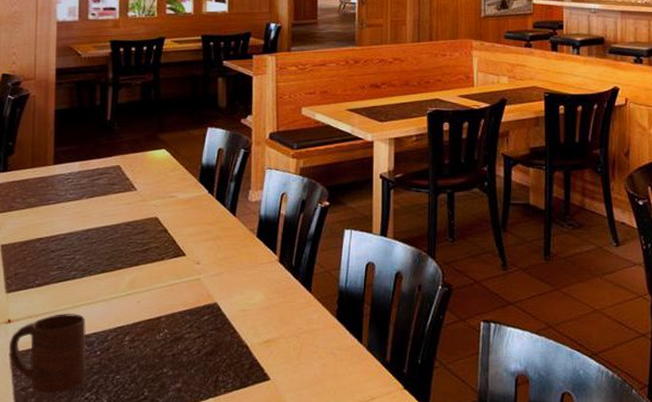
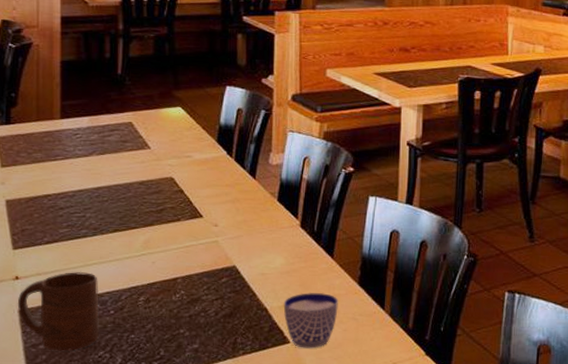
cup: none [263,328,317,385] -> present [283,293,338,349]

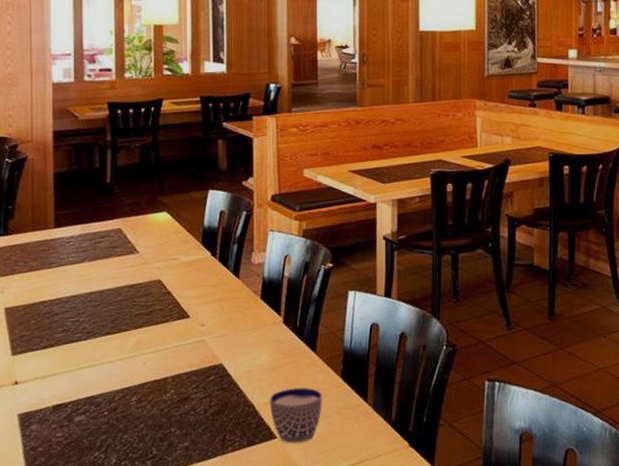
cup: present [17,272,100,351] -> none [17,375,95,453]

